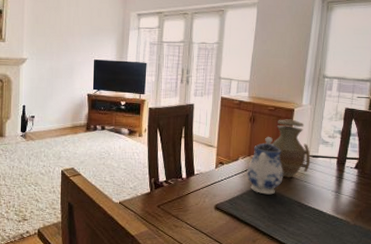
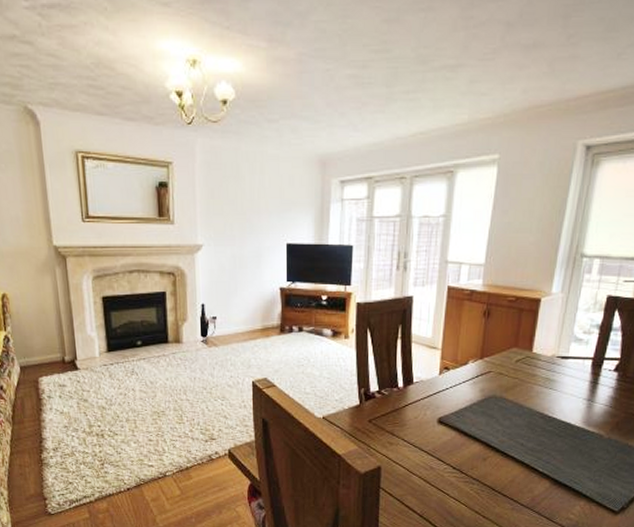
teapot: present [246,137,283,195] -> none [477,335,524,405]
vase: present [271,119,311,178] -> none [510,312,559,384]

